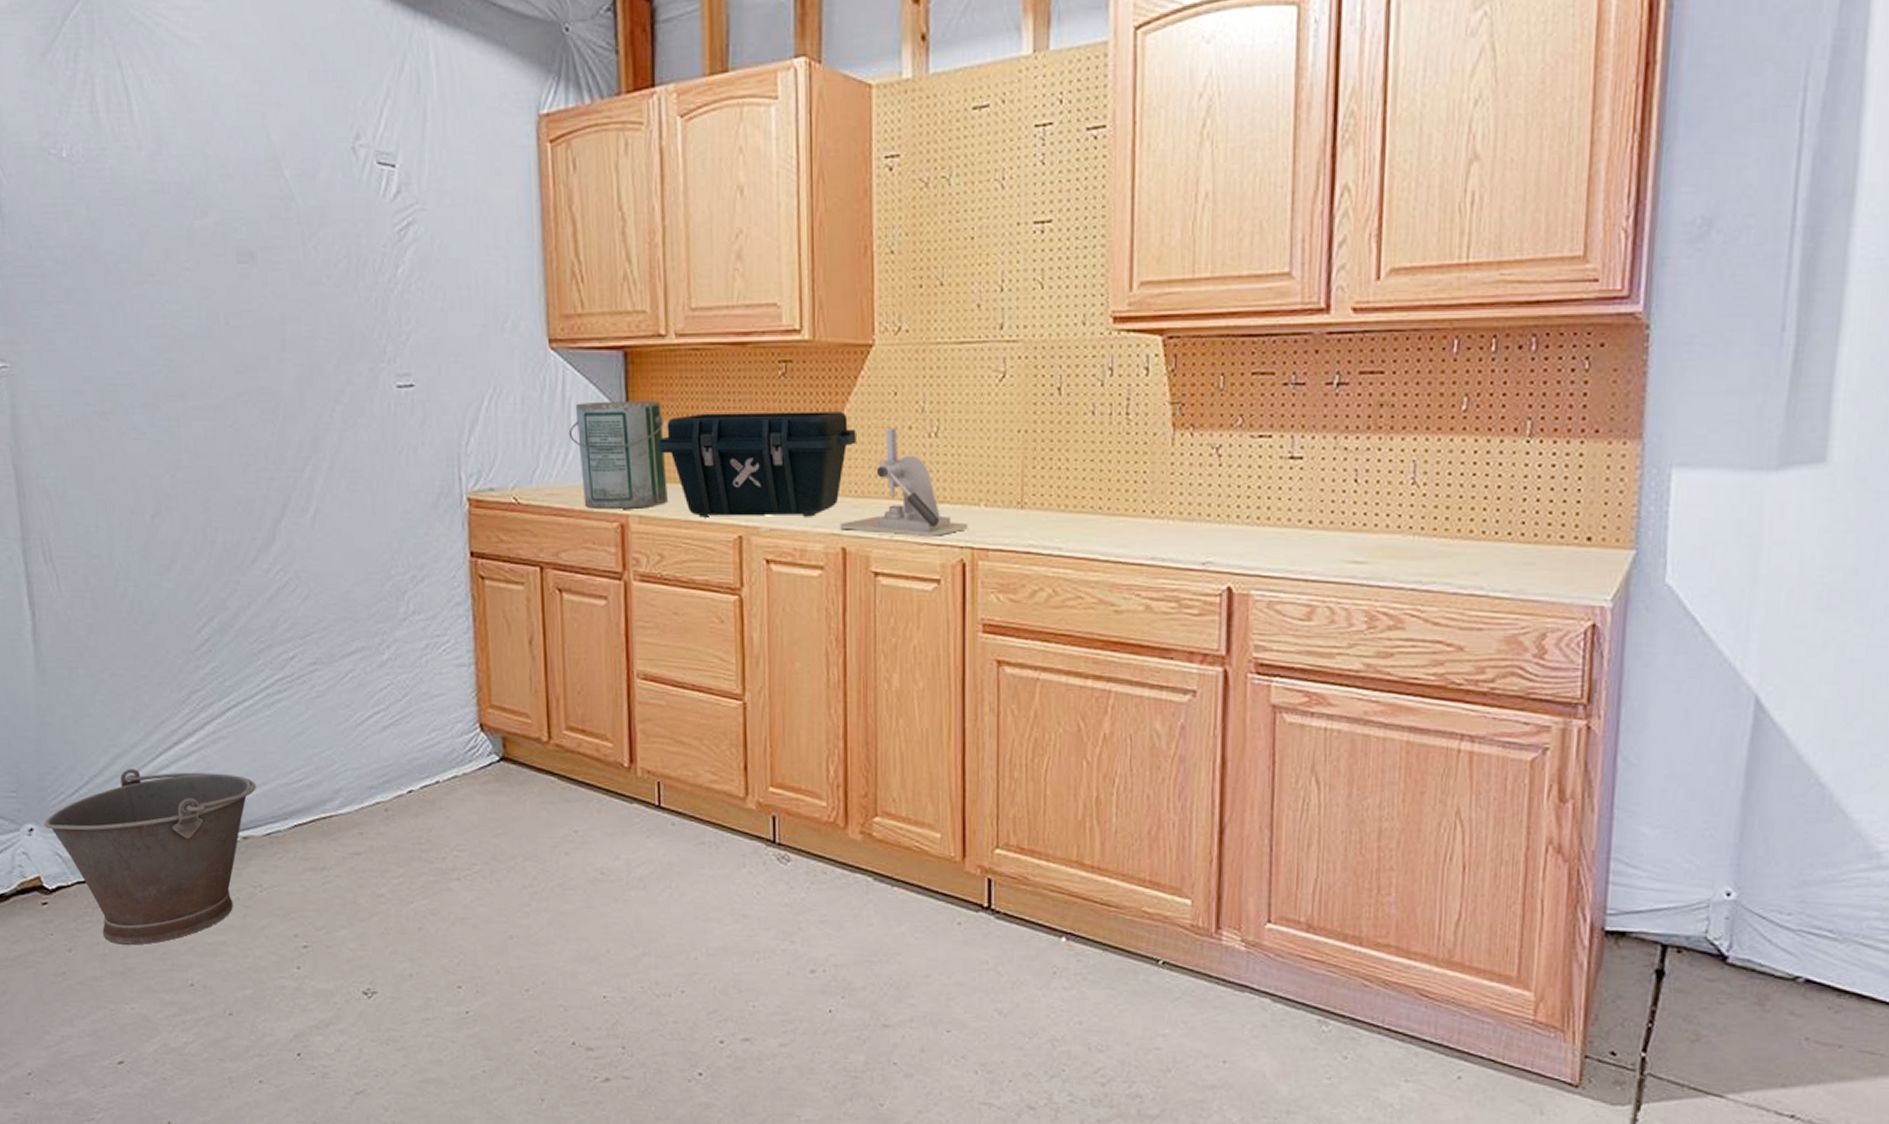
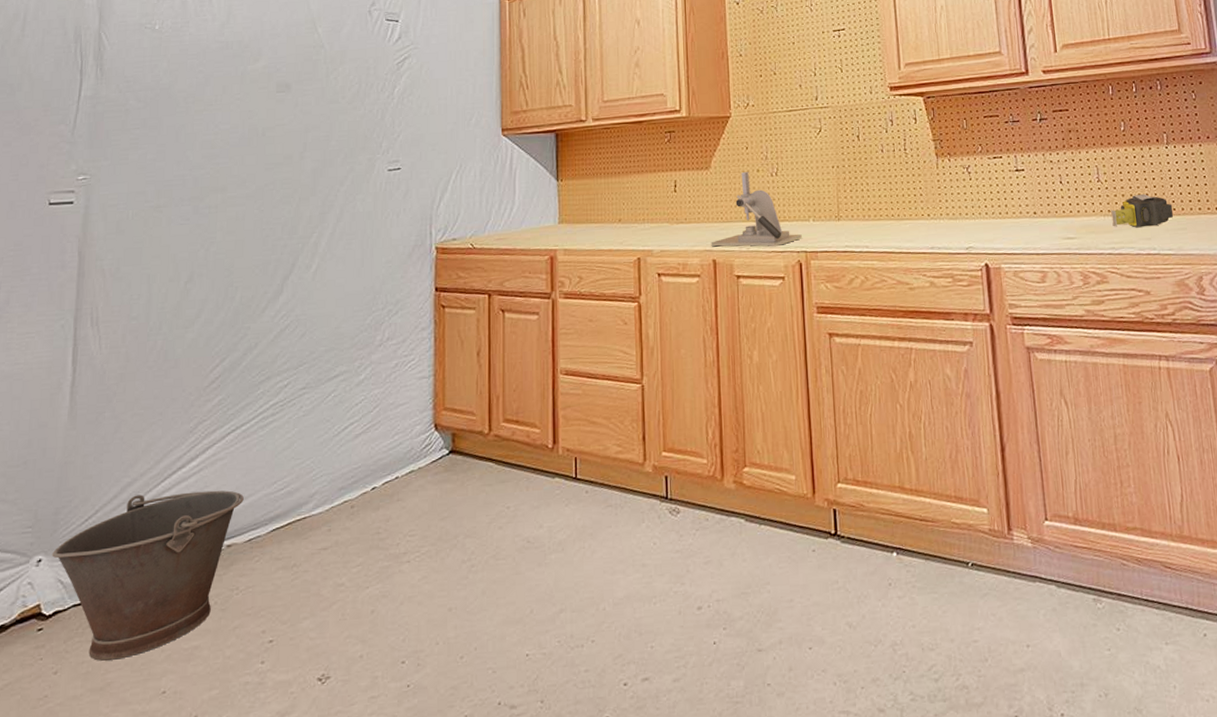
paint can: present [568,401,668,510] -> none [514,166,586,248]
toolbox: present [656,411,856,517] -> none [578,163,721,247]
tape measure: none [1424,508,1521,557] -> present [1111,194,1174,228]

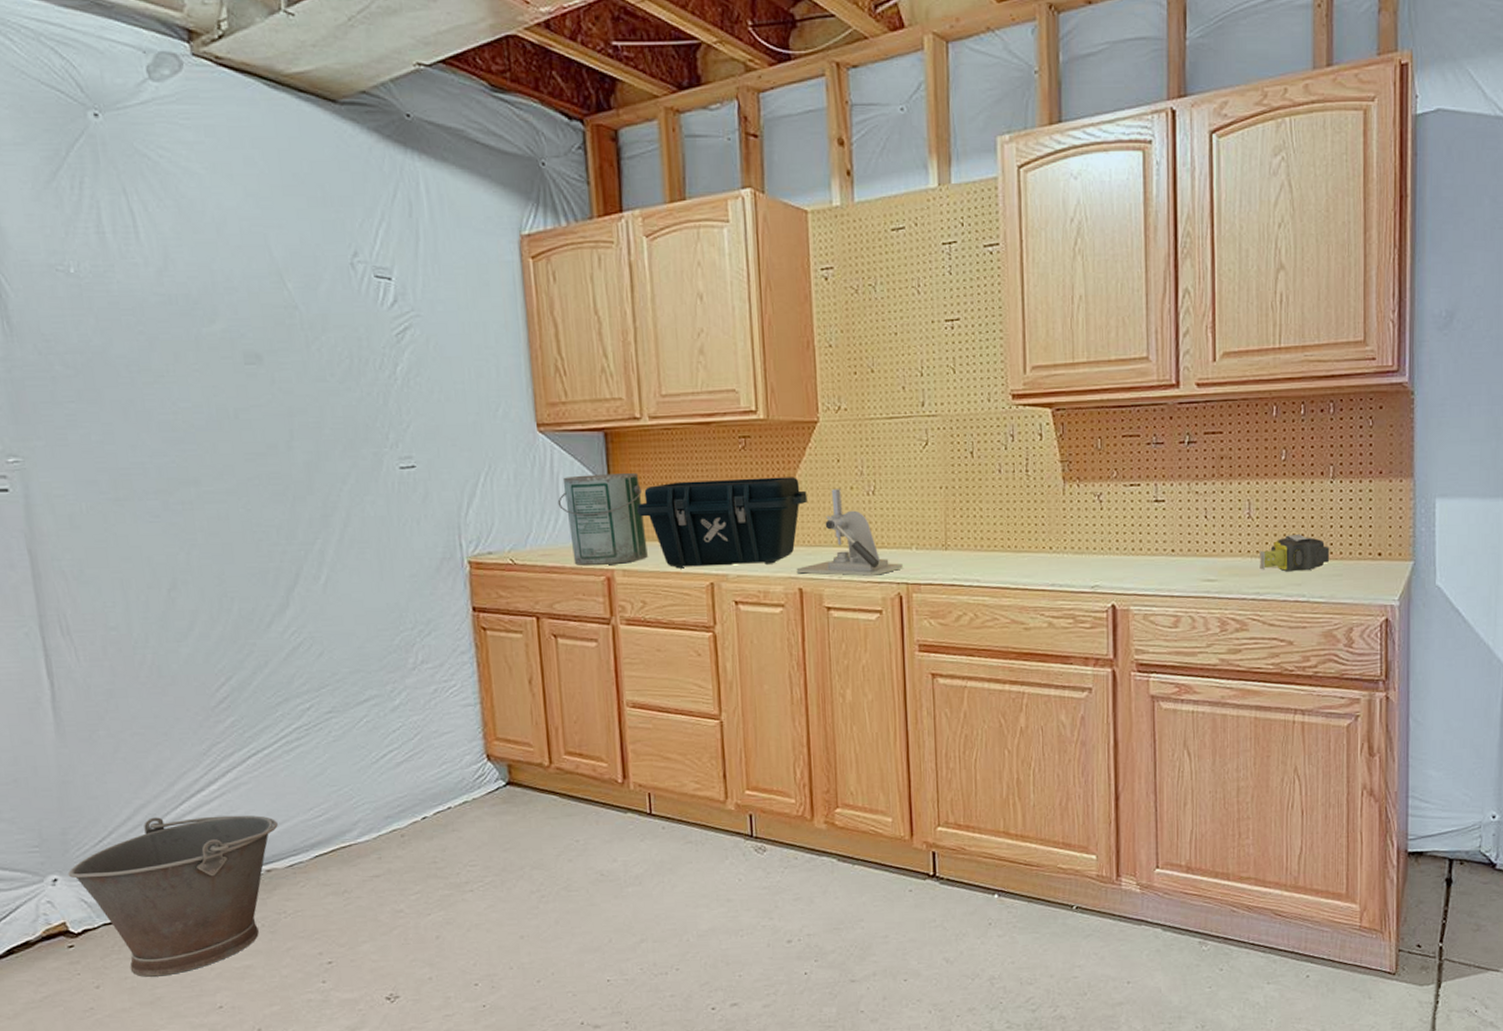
paint can: none [514,166,586,248] -> present [557,473,648,567]
toolbox: none [578,163,721,247] -> present [636,477,807,569]

